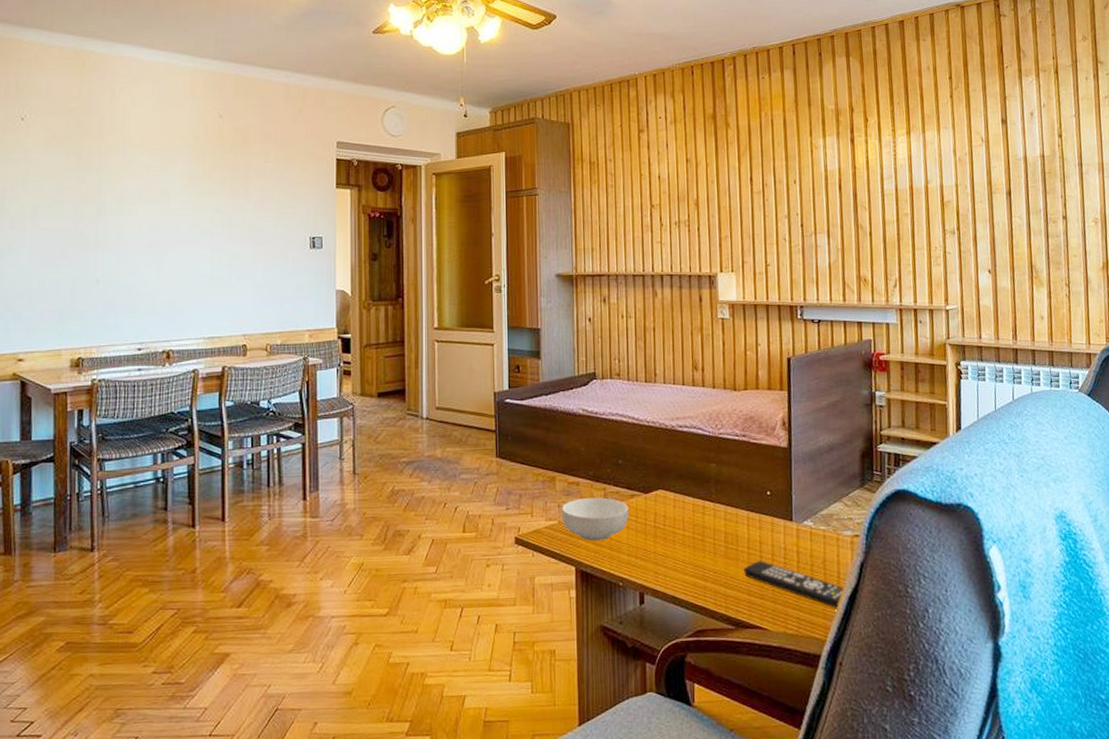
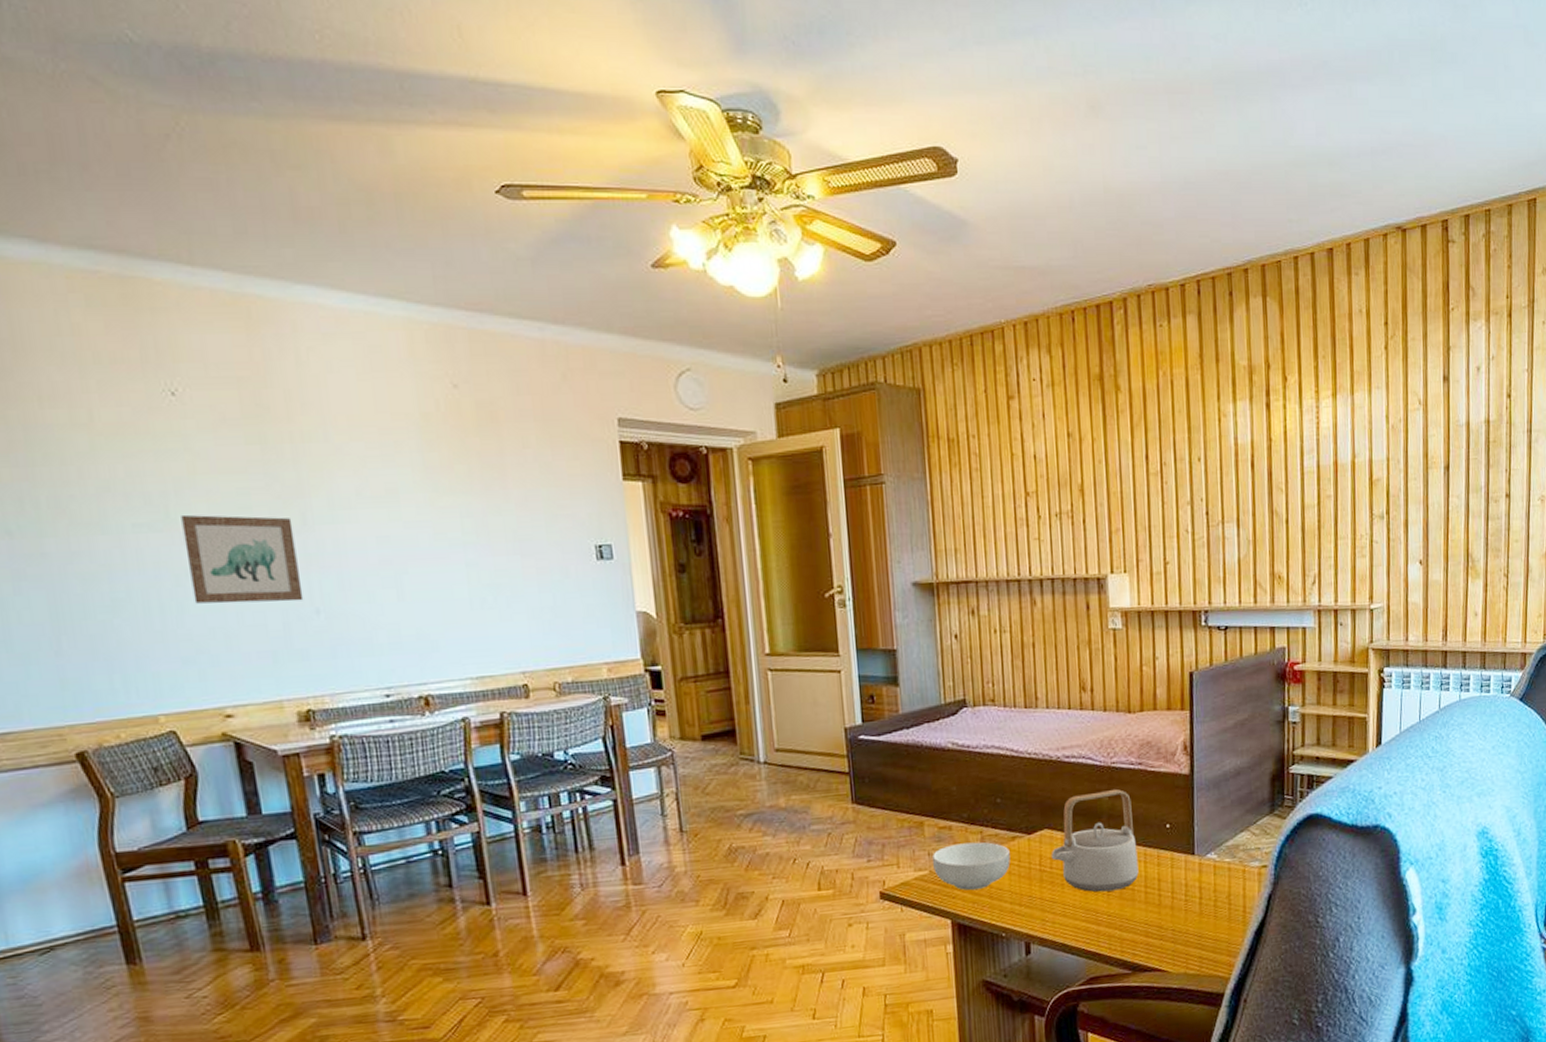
wall art: none [11,206,90,273] -> present [181,514,304,604]
teapot: none [664,457,742,551] -> present [1051,789,1139,893]
remote control: present [744,559,844,610] -> none [1141,898,1250,946]

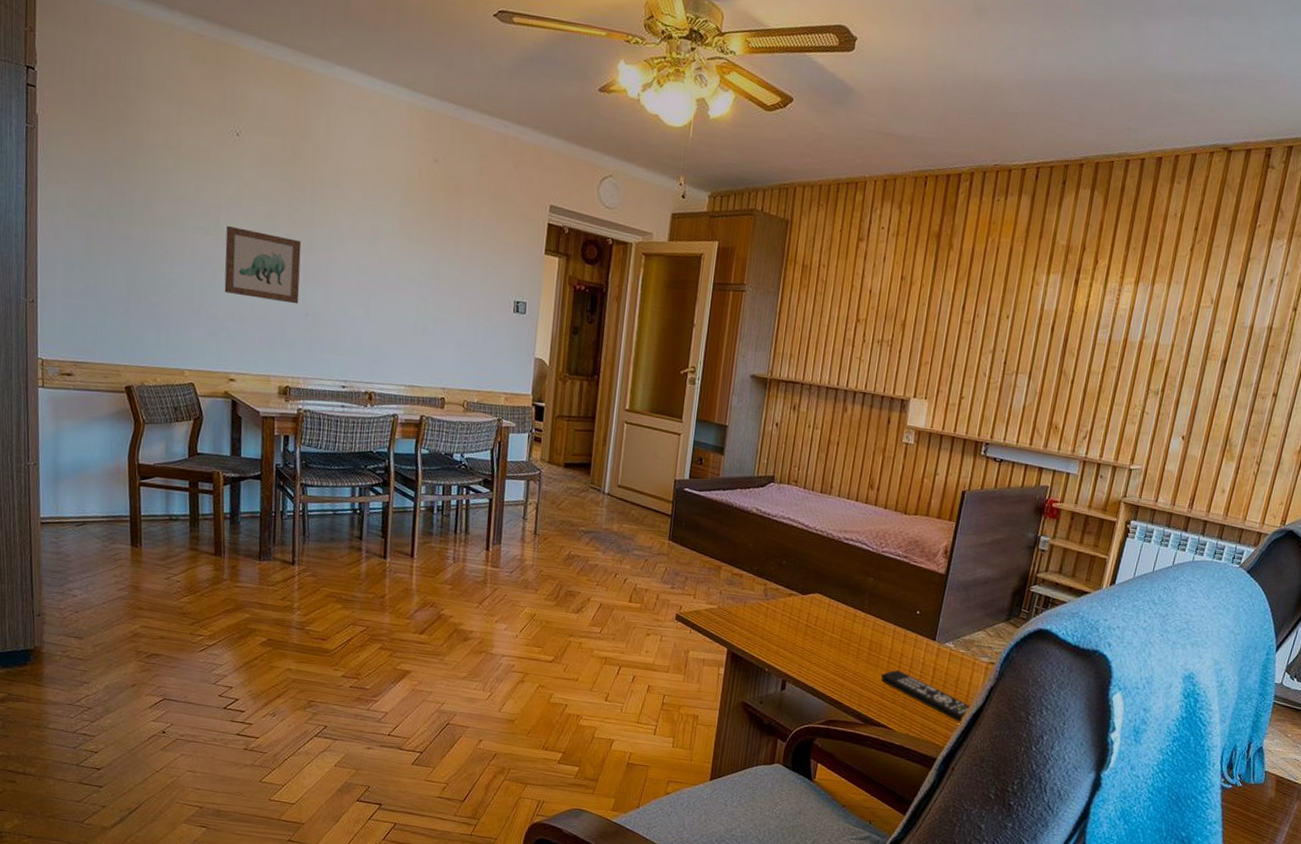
cereal bowl: present [933,842,1010,891] -> none [722,589,785,630]
teapot: present [1051,789,1139,893] -> none [817,571,892,656]
remote control: none [1141,898,1250,946] -> present [881,669,970,723]

